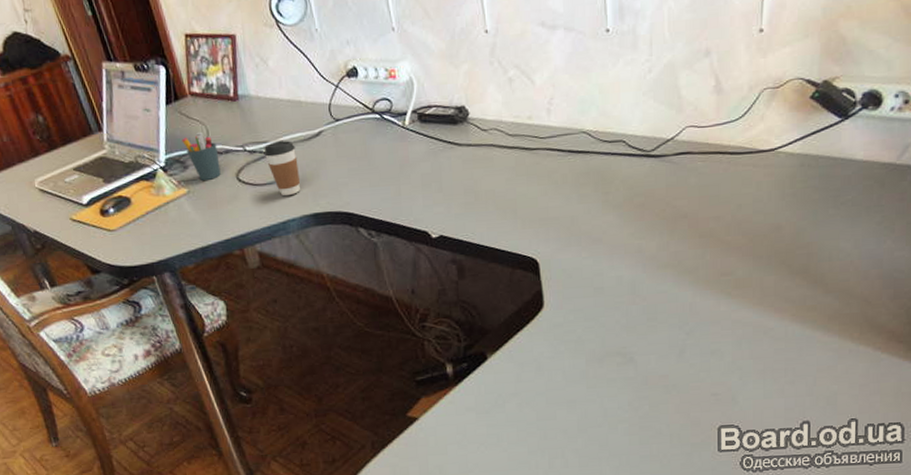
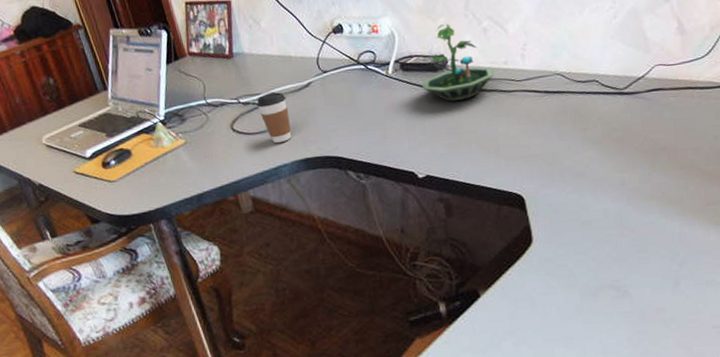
pen holder: present [182,132,221,182] -> none [180,88,216,133]
terrarium: none [440,71,518,159] -> present [422,24,495,102]

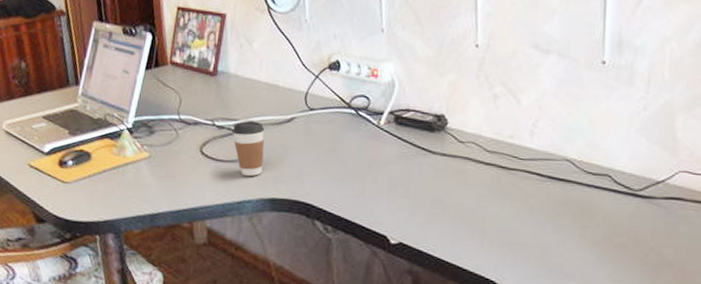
terrarium: present [422,24,495,102] -> none [413,81,497,169]

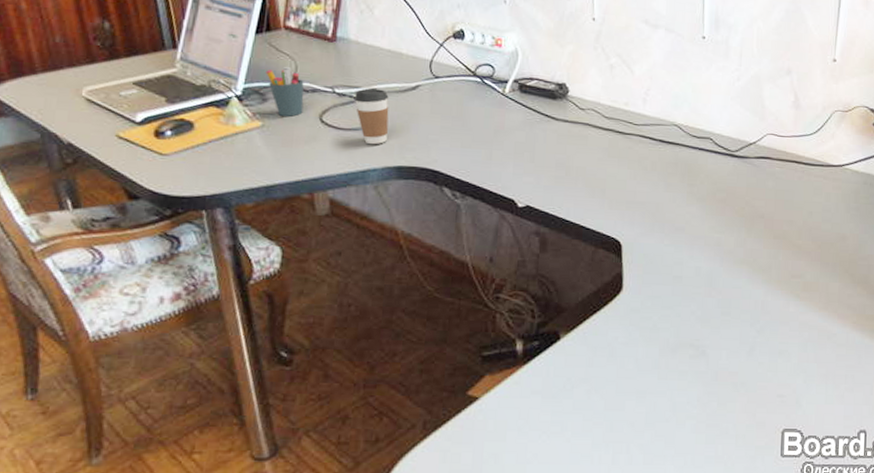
pen holder: none [153,101,187,149] -> present [266,67,304,117]

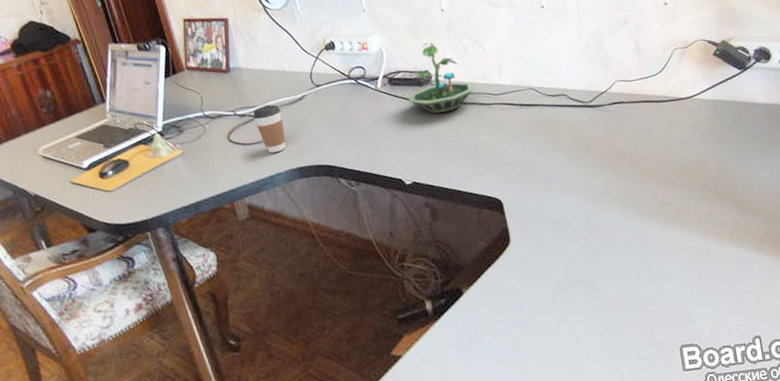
pen holder: present [266,67,304,117] -> none [178,101,213,143]
terrarium: none [537,52,614,135] -> present [408,42,475,114]

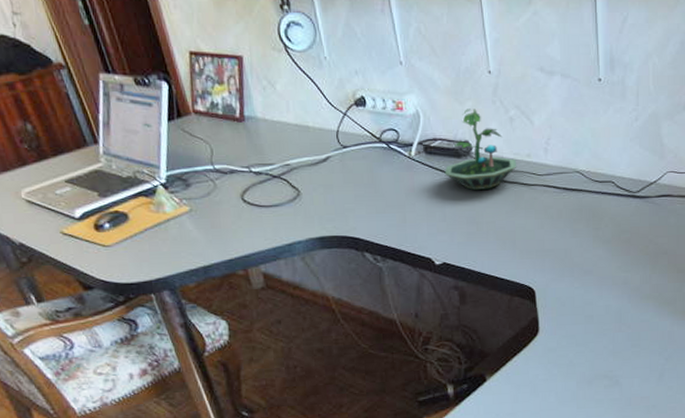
coffee cup: present [252,105,286,154] -> none [270,164,307,219]

